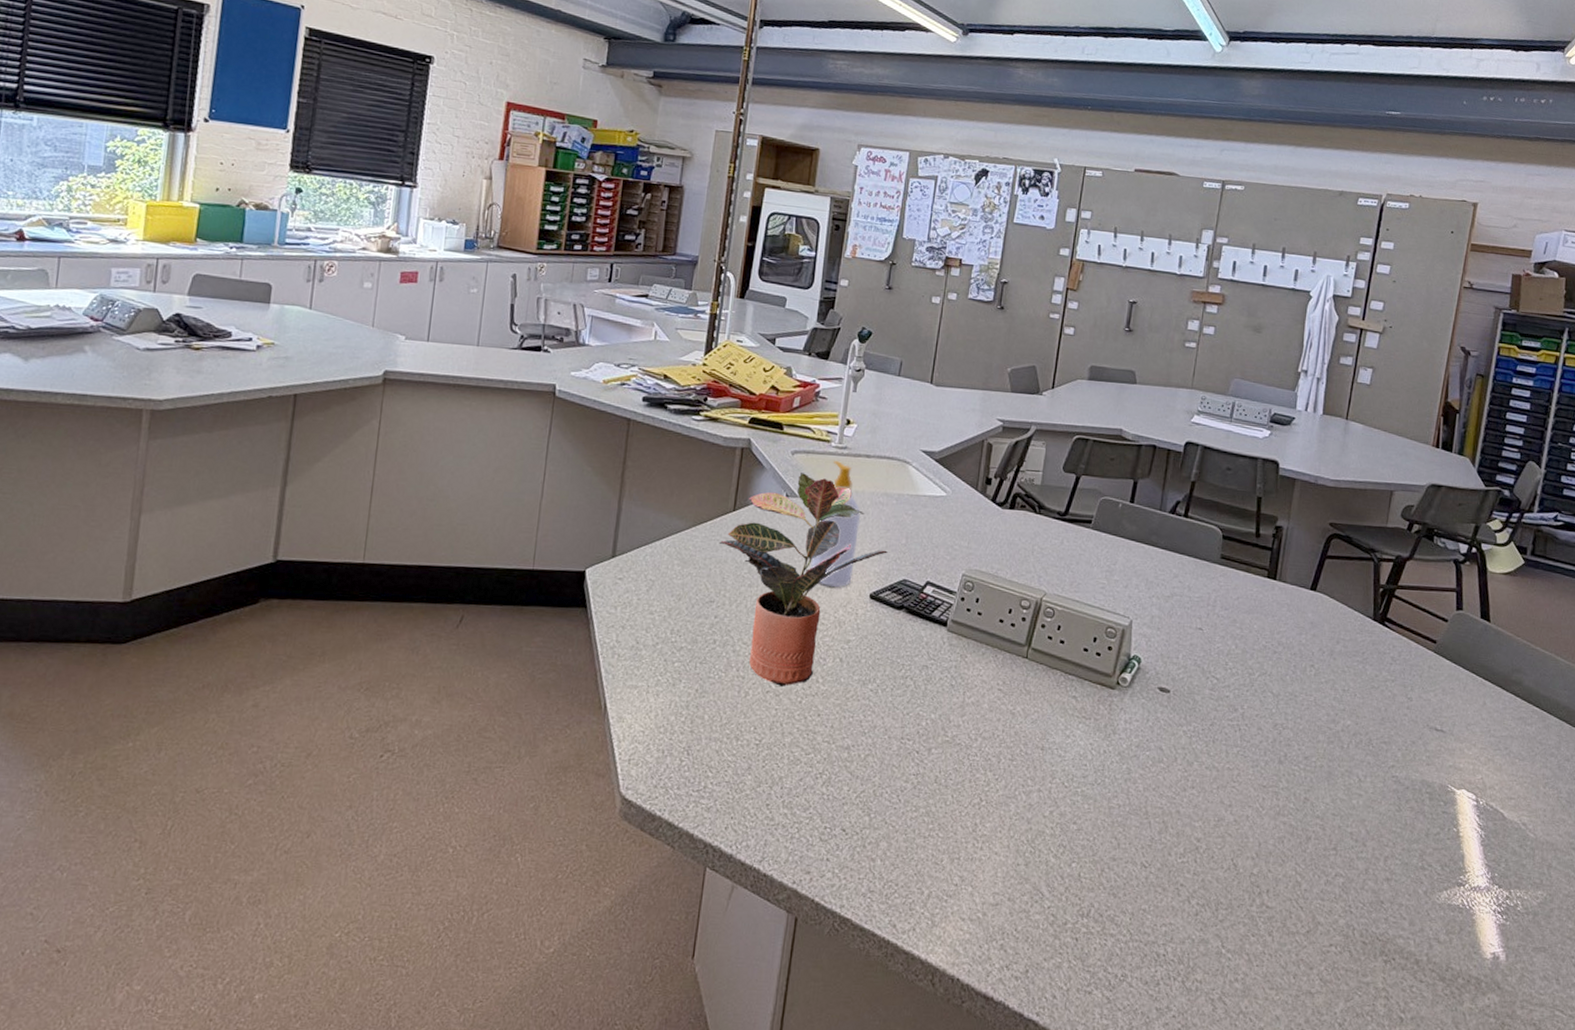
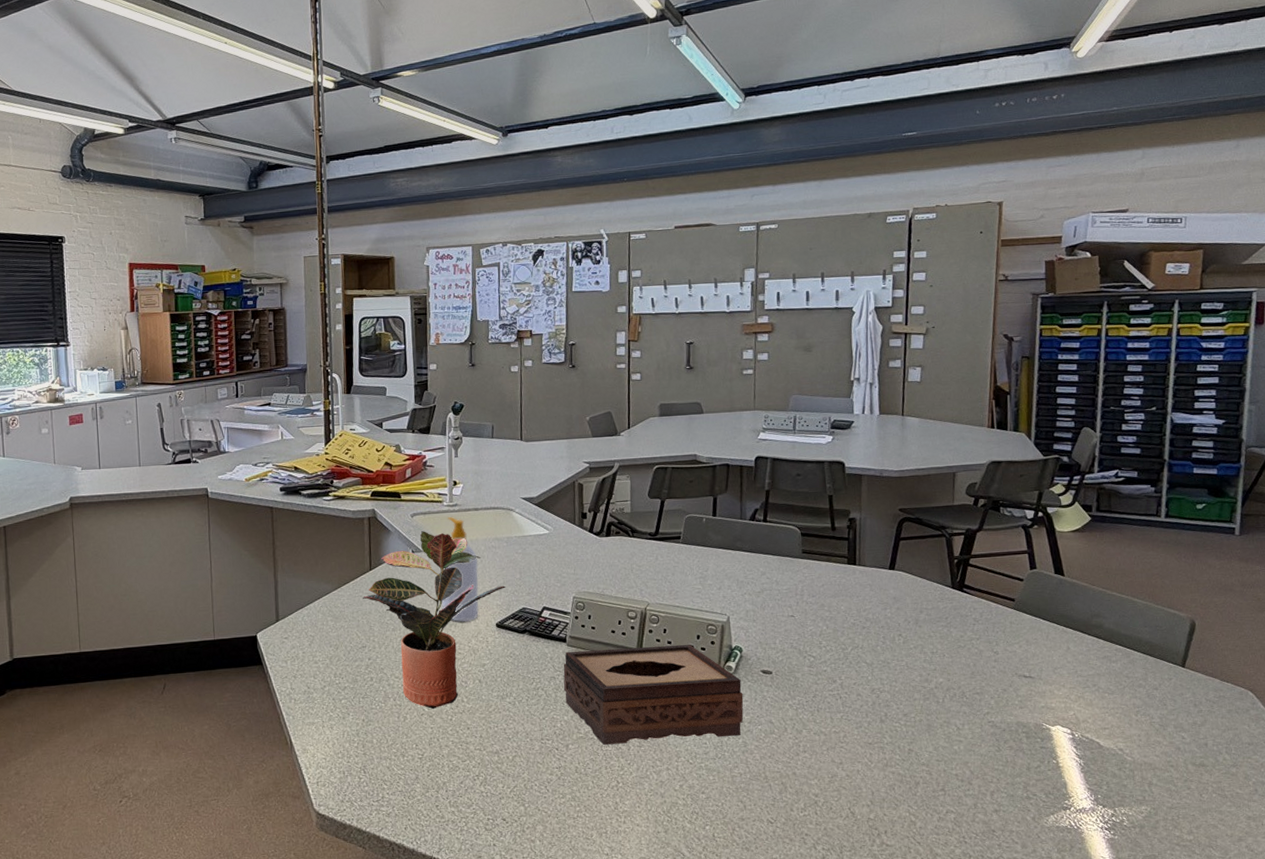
tissue box: none [935,637,1135,760] -> present [563,644,744,745]

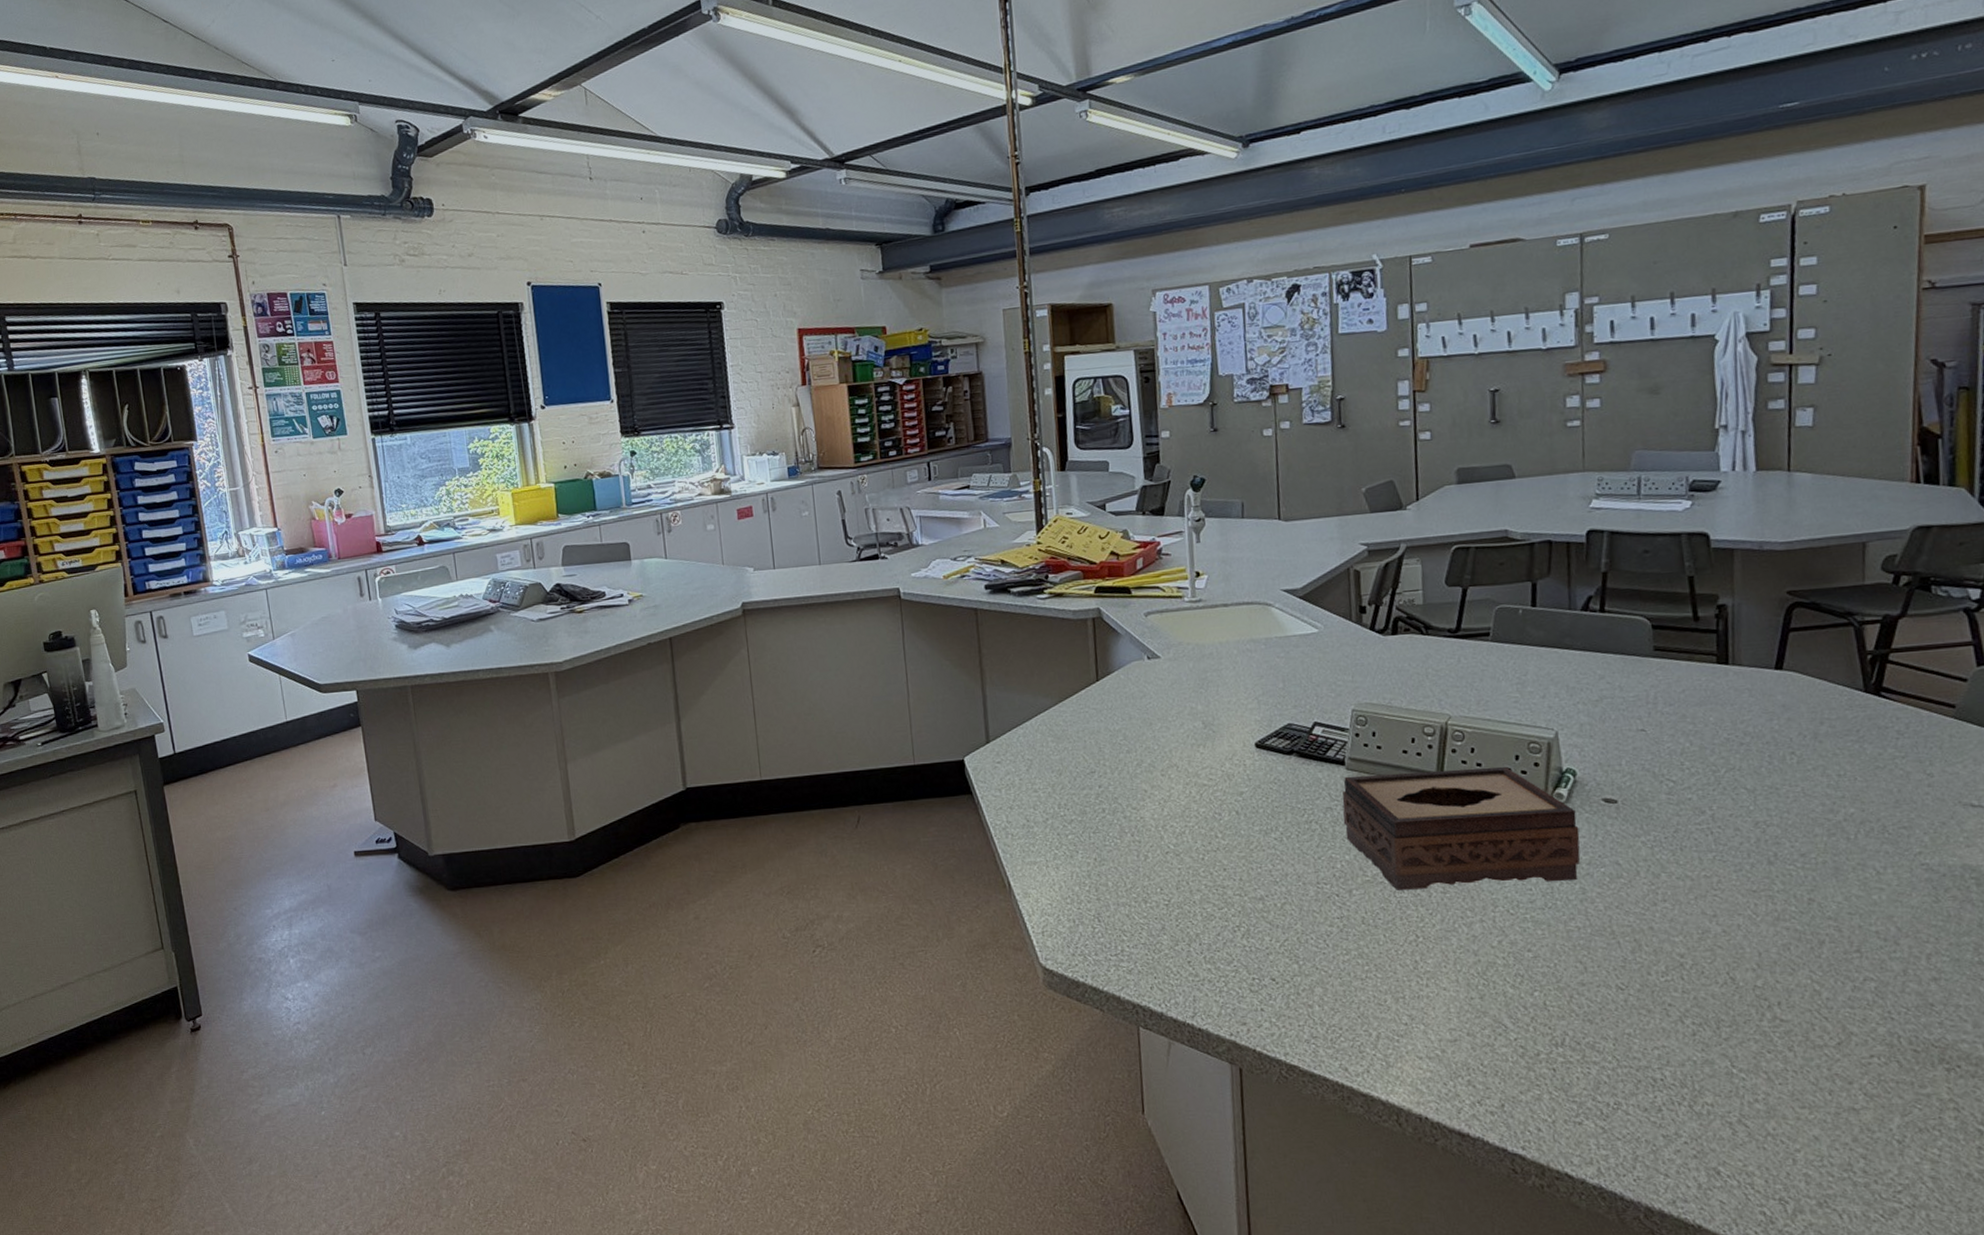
potted plant: present [362,531,507,709] -> none [1088,633,1267,846]
soap bottle: present [441,517,479,622] -> none [1186,615,1233,741]

